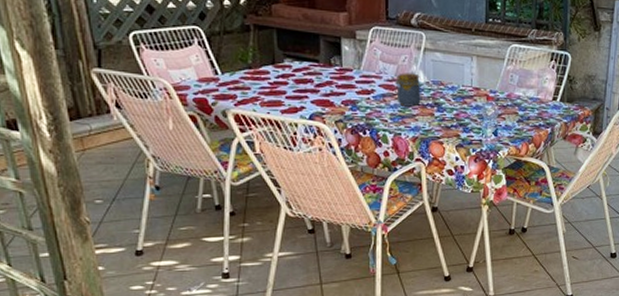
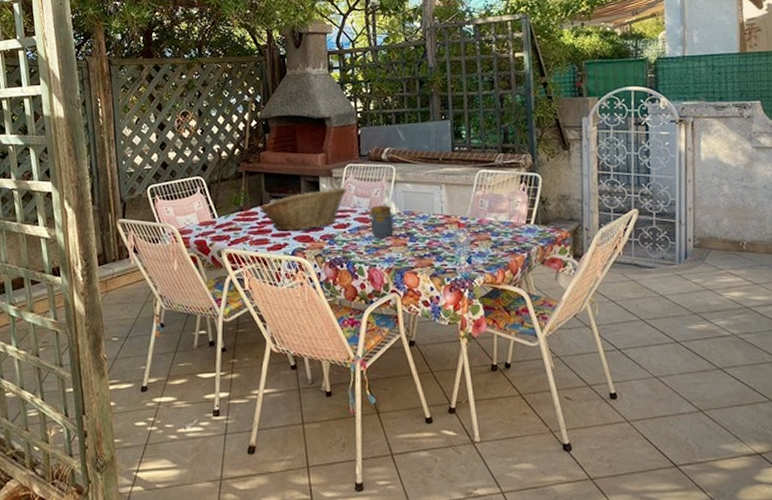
fruit basket: none [272,50,373,94] -> present [260,187,347,231]

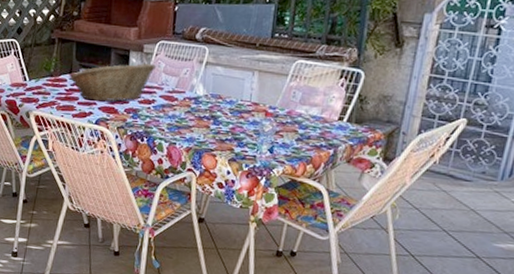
jar: present [369,205,394,238] -> none [174,85,199,118]

